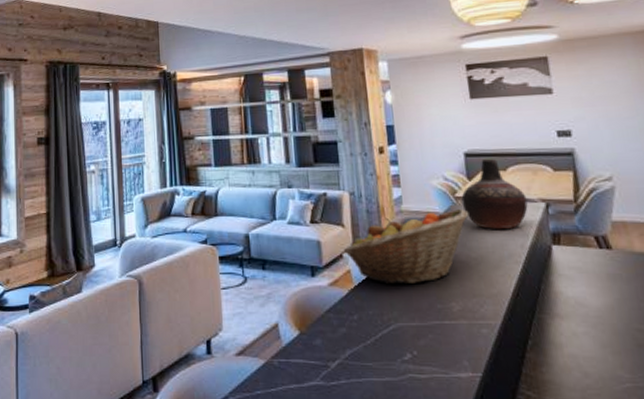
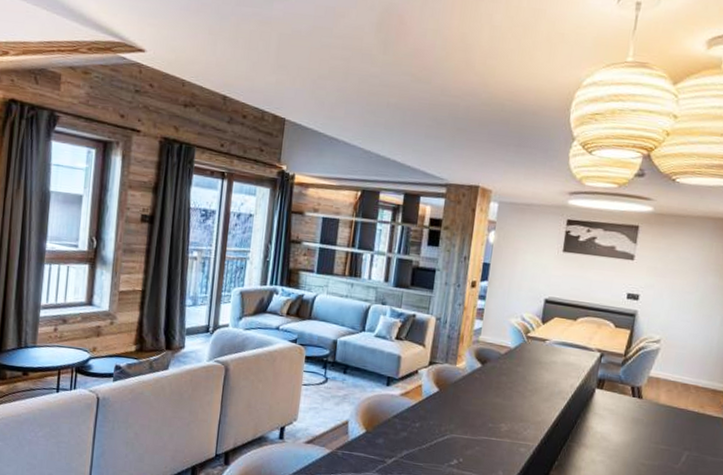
fruit basket: present [344,208,469,284] -> none [420,344,535,404]
vase: present [461,158,528,229] -> none [531,307,587,370]

